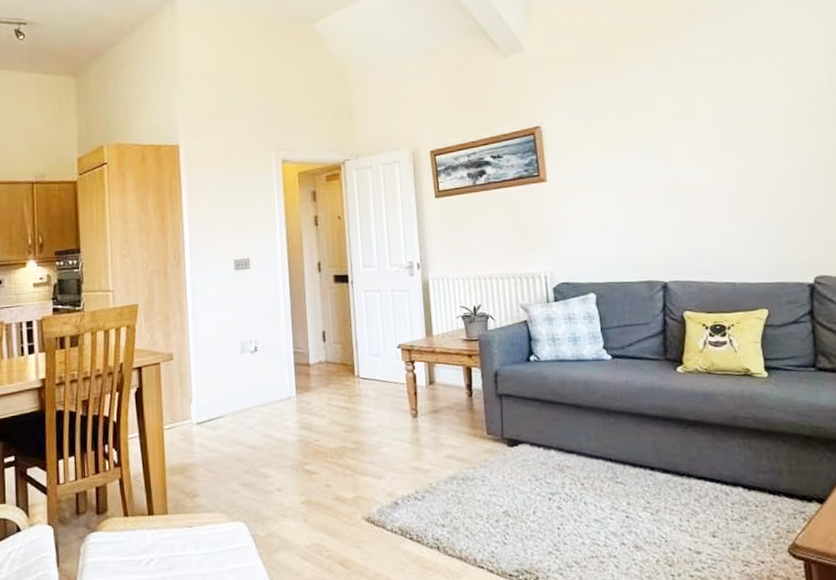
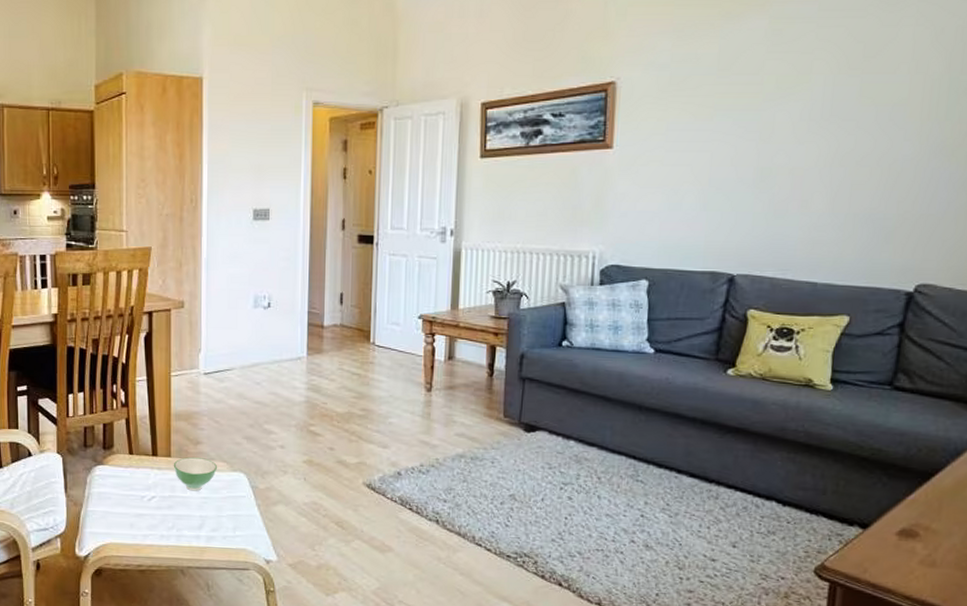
bowl: none [170,511,217,548] -> present [173,457,218,491]

